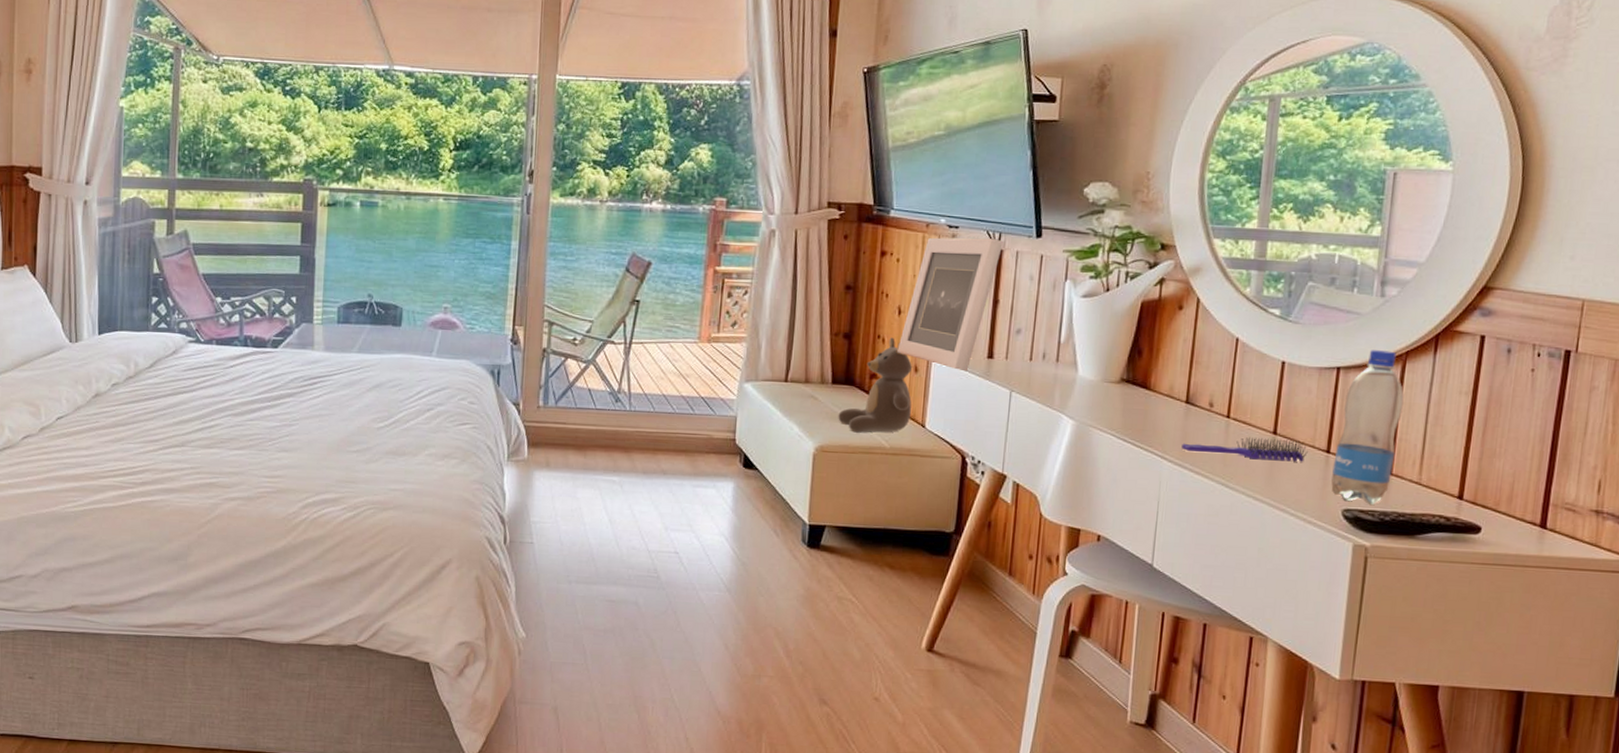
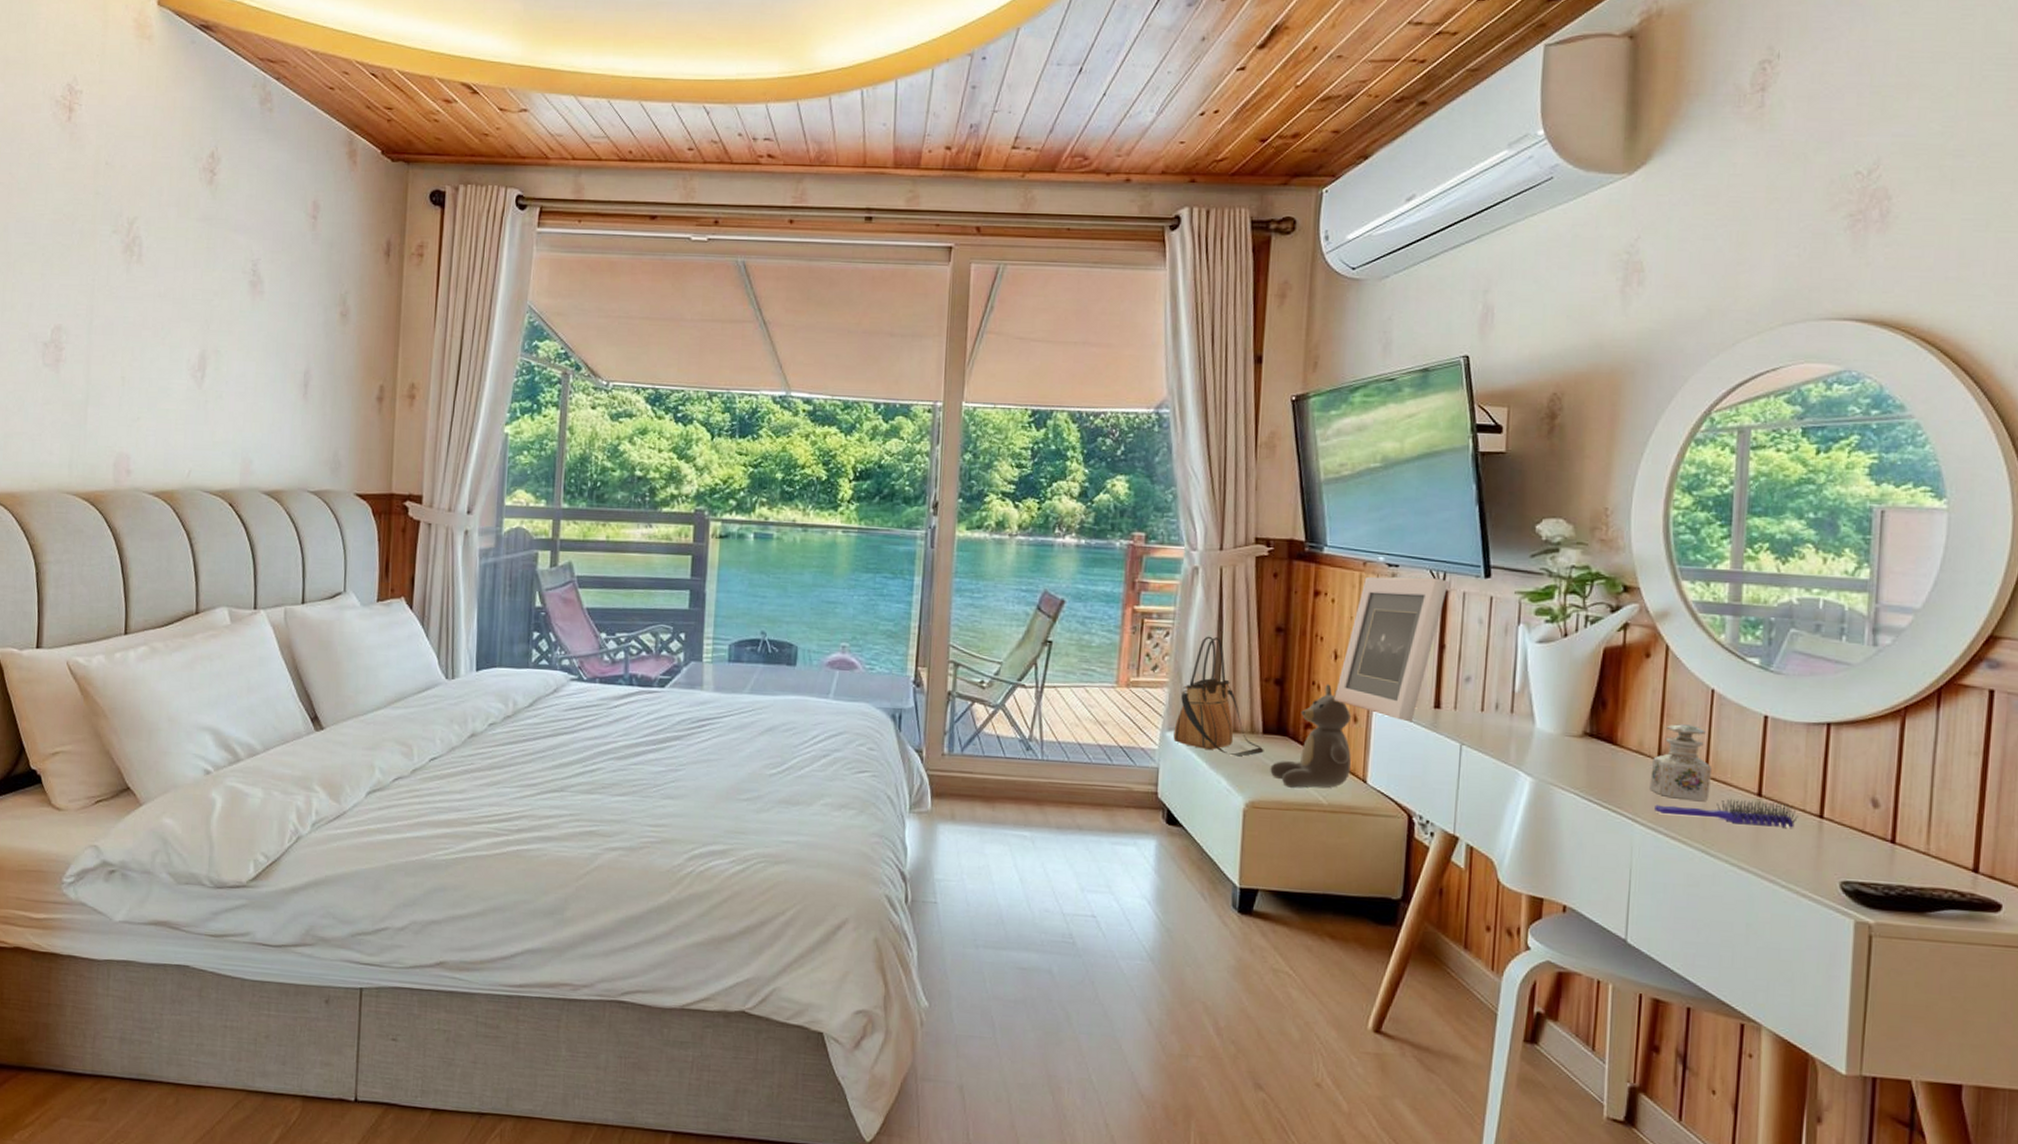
tote bag: none [750,294,833,405] -> present [1173,636,1264,757]
perfume bottle: none [1178,370,1234,440] -> present [1650,724,1713,802]
bottle: present [1331,350,1404,505] -> none [1826,704,1905,877]

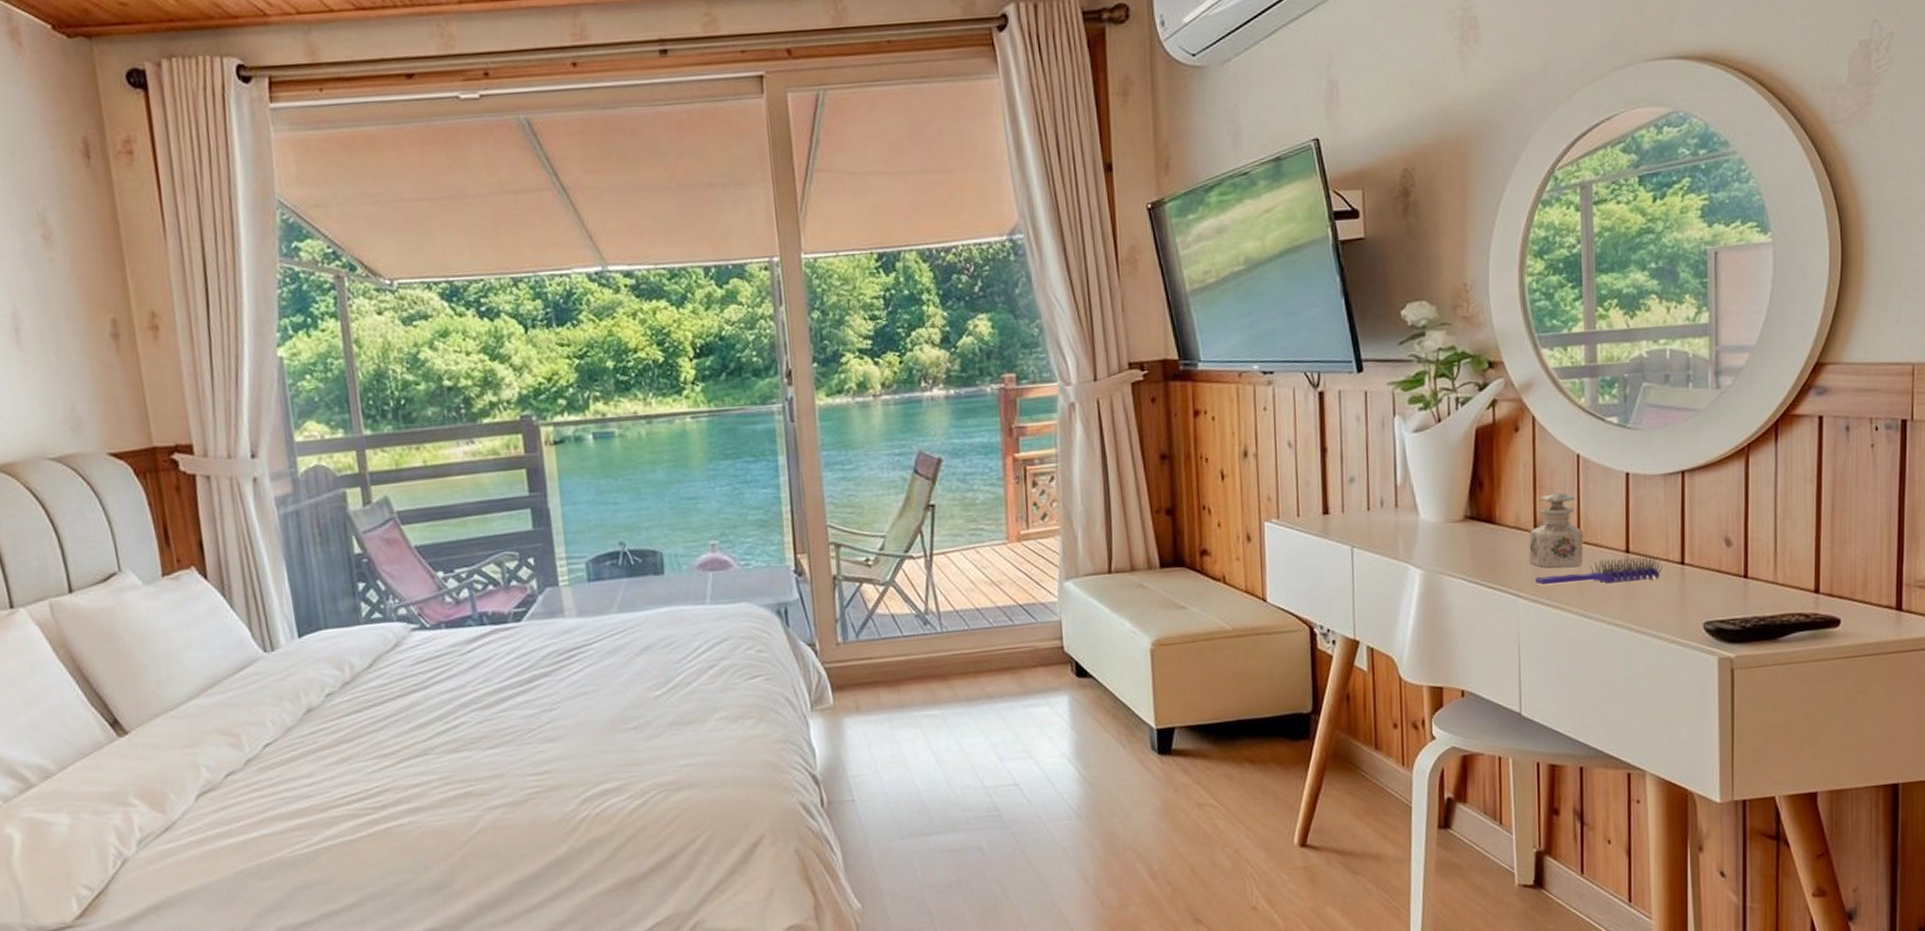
tote bag: present [1173,636,1264,757] -> none [1071,474,1164,596]
teddy bear: present [1270,684,1351,788] -> none [1171,506,1250,619]
picture frame: present [1334,576,1449,723] -> none [1226,380,1324,533]

